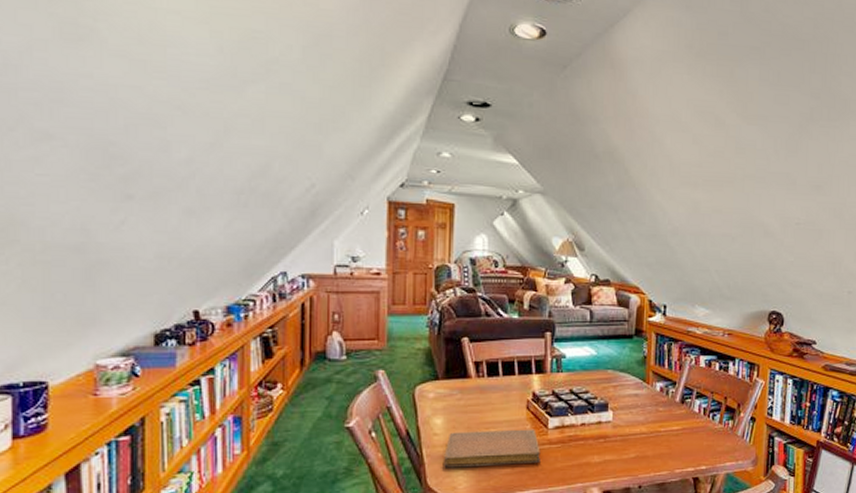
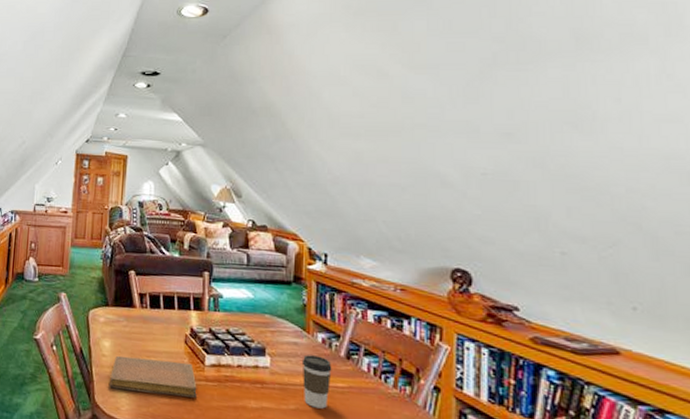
coffee cup: none [641,404,669,453] -> present [301,355,332,409]

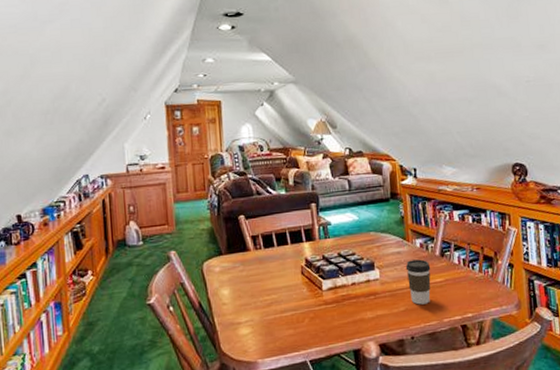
notebook: present [110,355,197,398] -> none [233,291,319,334]

